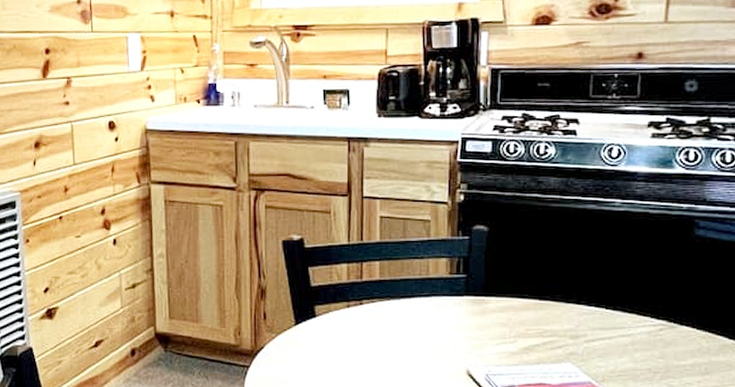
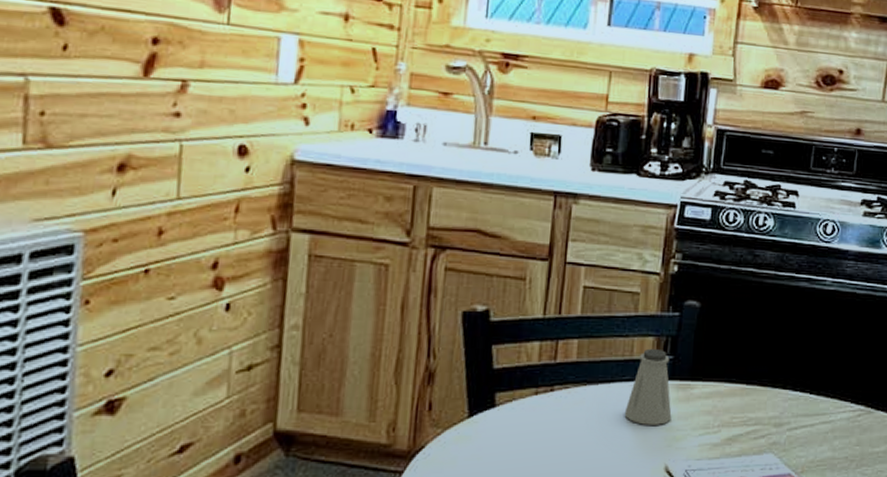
saltshaker: none [426,268,469,335] -> present [624,348,672,425]

